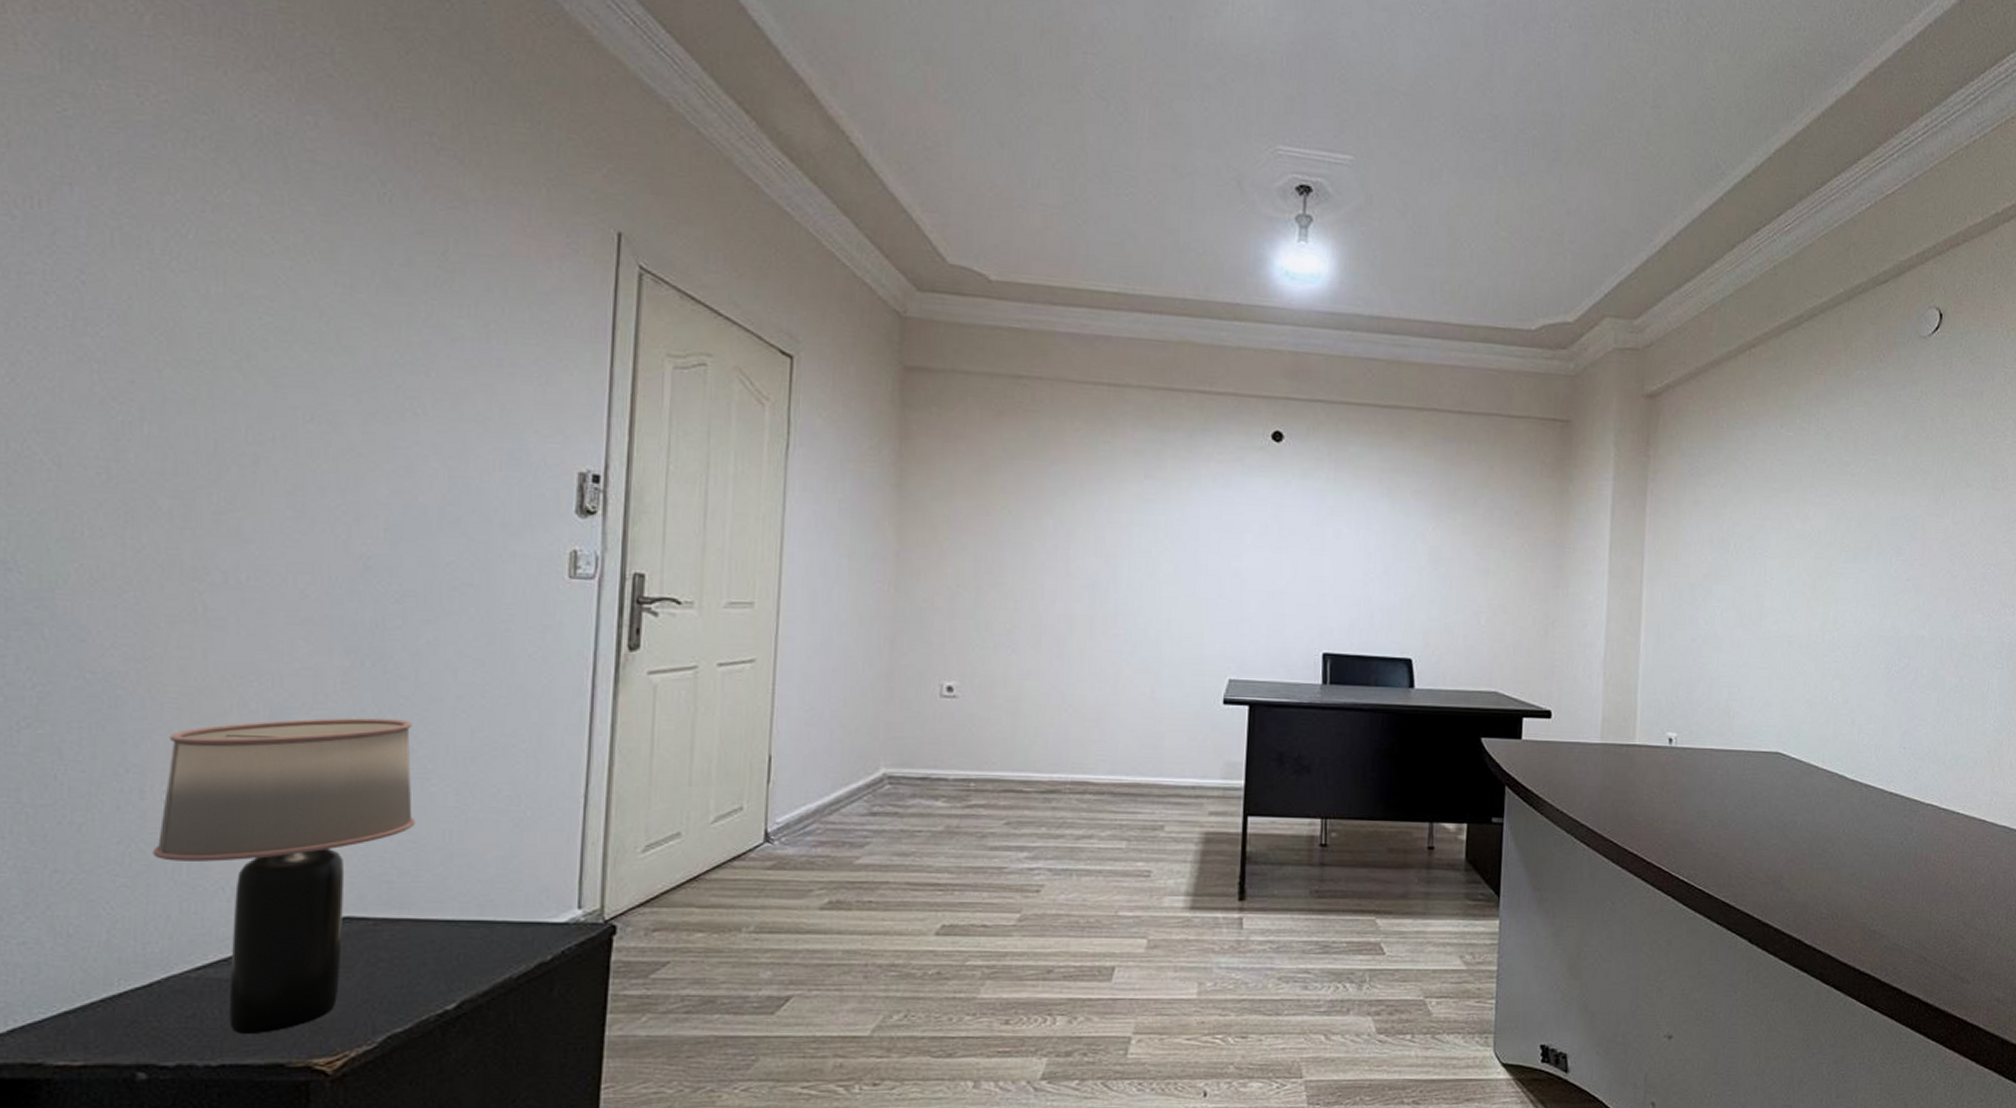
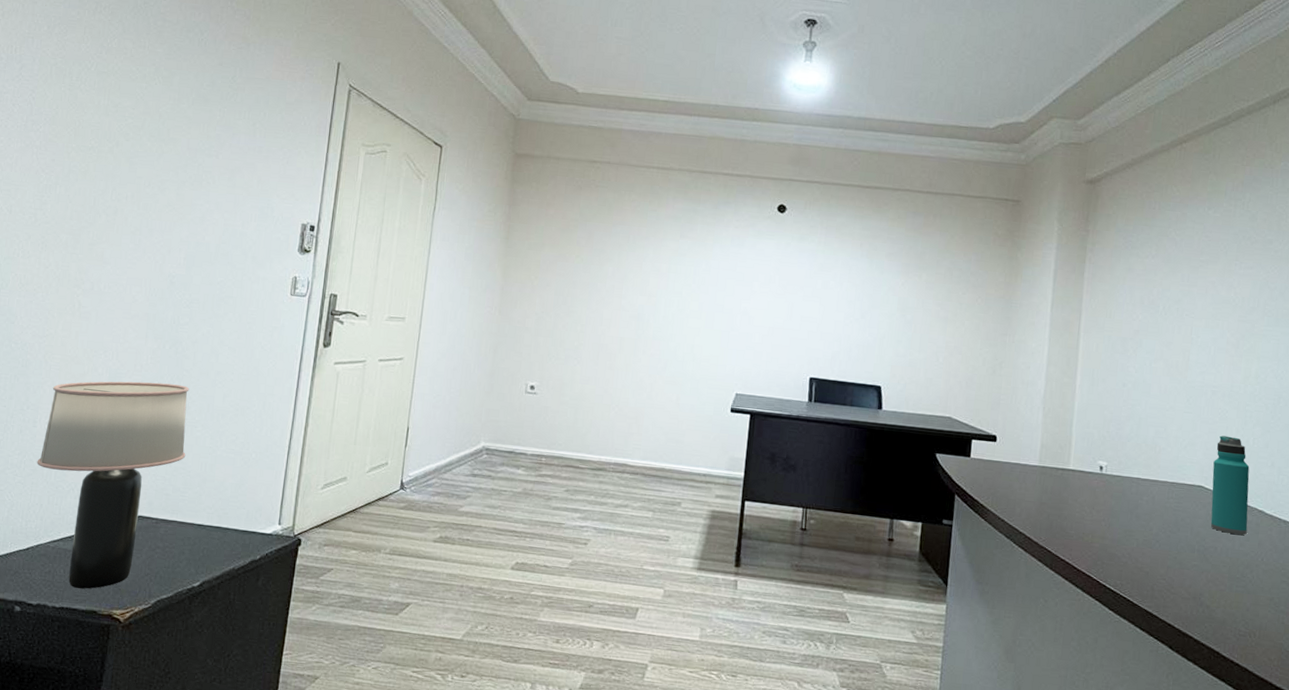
water bottle: none [1789,692,1829,805] -> present [1210,435,1250,535]

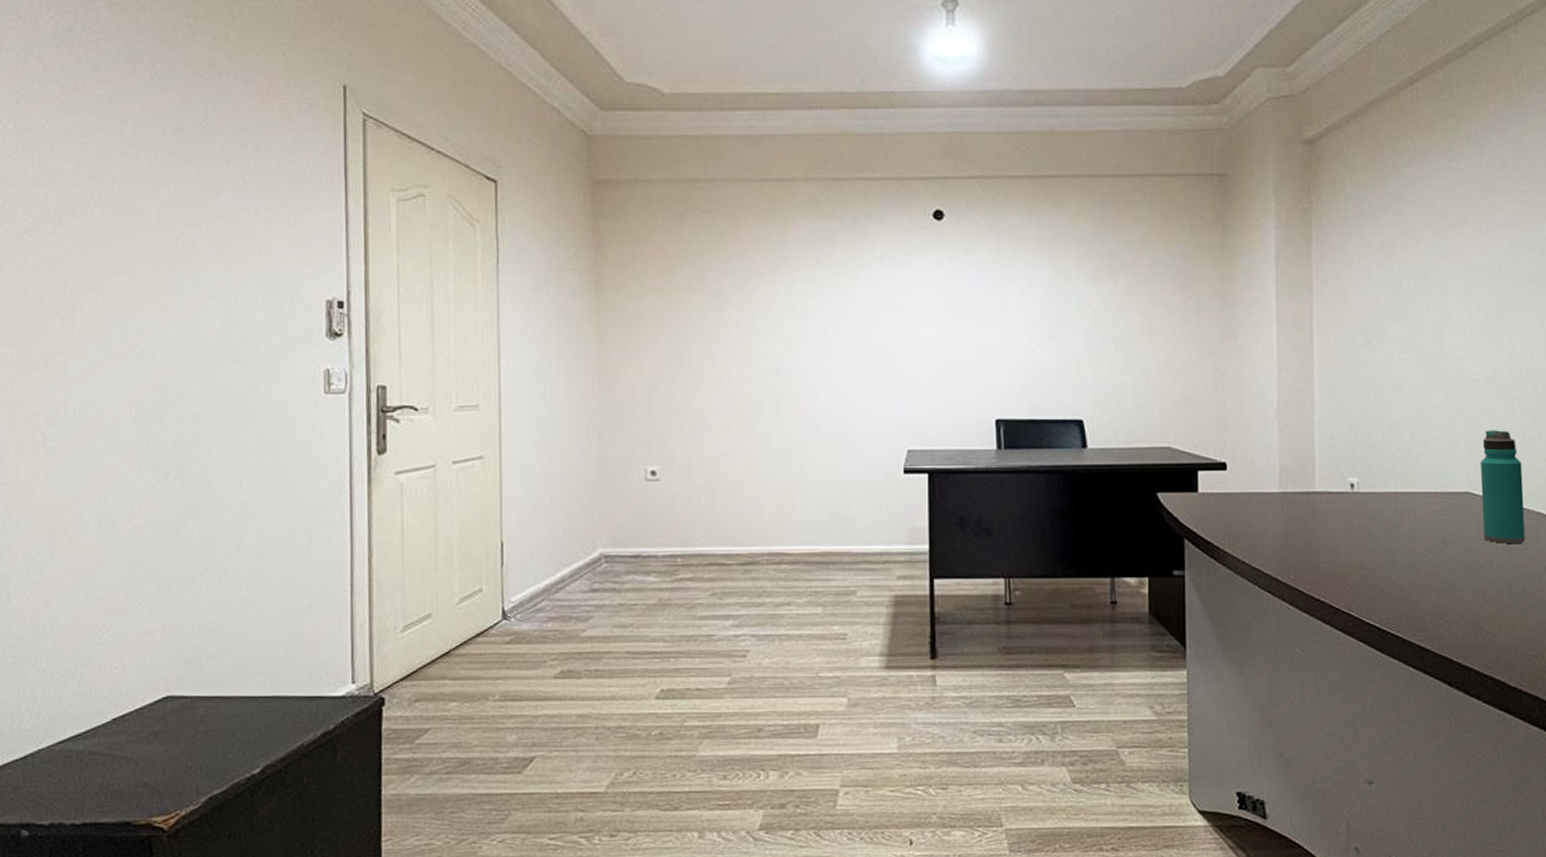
table lamp: present [37,381,189,589] -> none [19,525,218,797]

